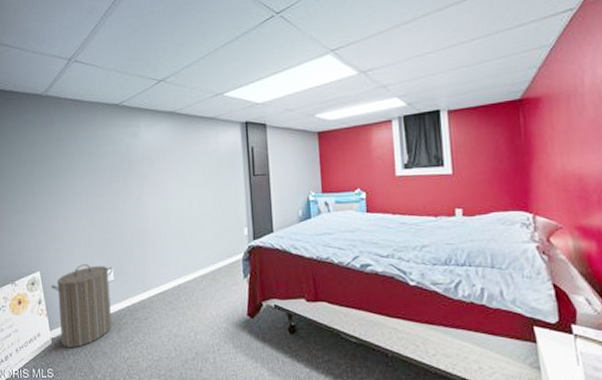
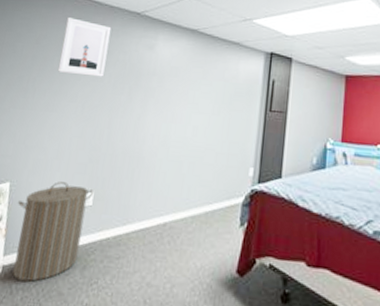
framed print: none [53,119,98,170] -> present [57,18,112,77]

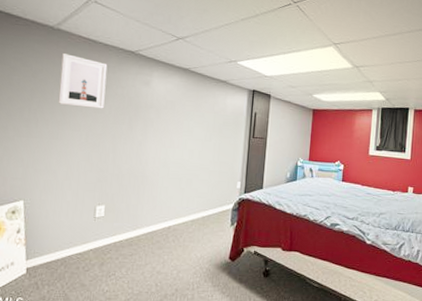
laundry hamper: present [12,181,94,282] -> none [33,198,105,278]

